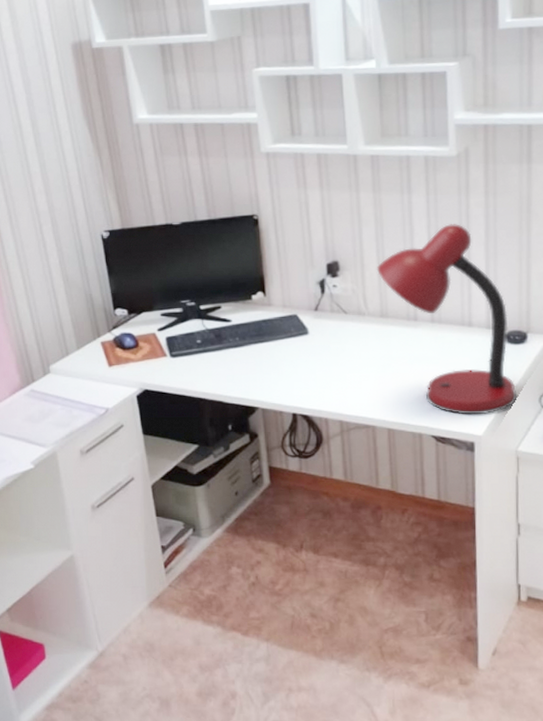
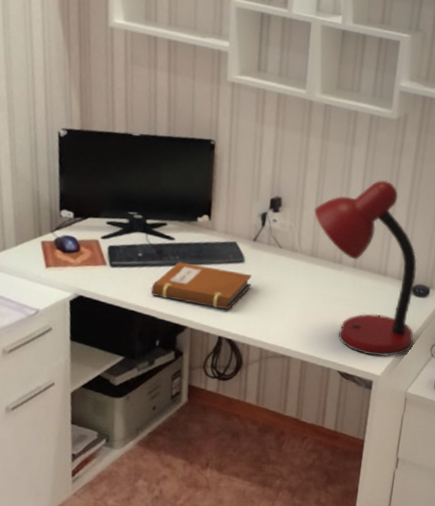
notebook: none [215,343,320,386] -> present [151,262,252,310]

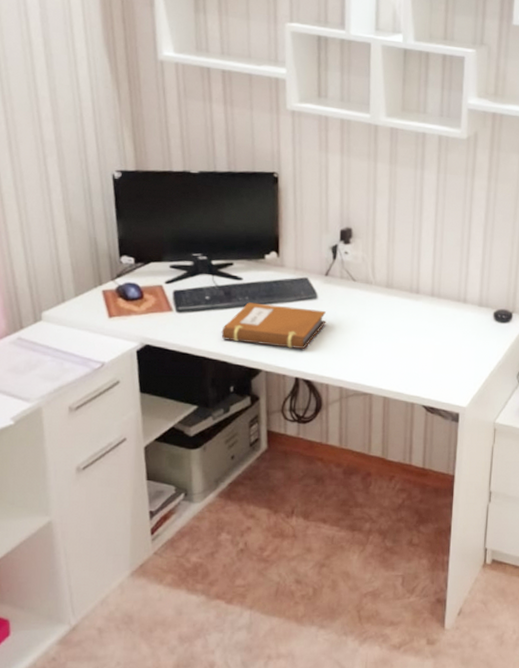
desk lamp: present [313,180,417,357] -> none [386,203,500,387]

